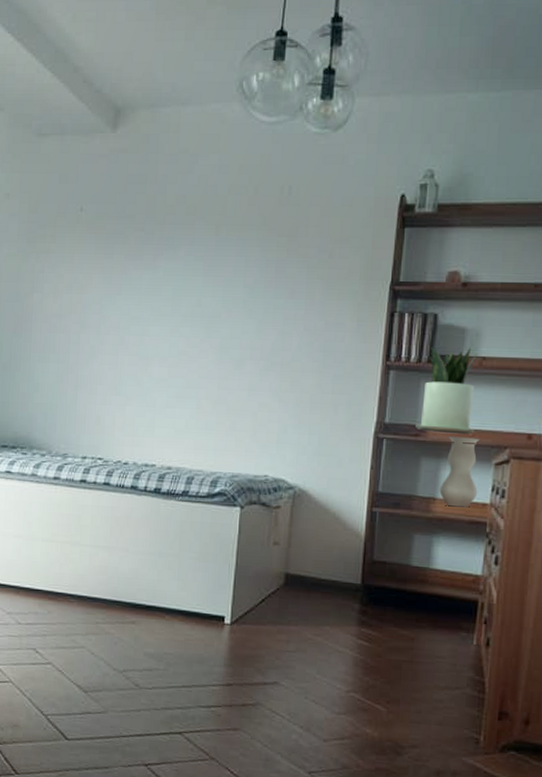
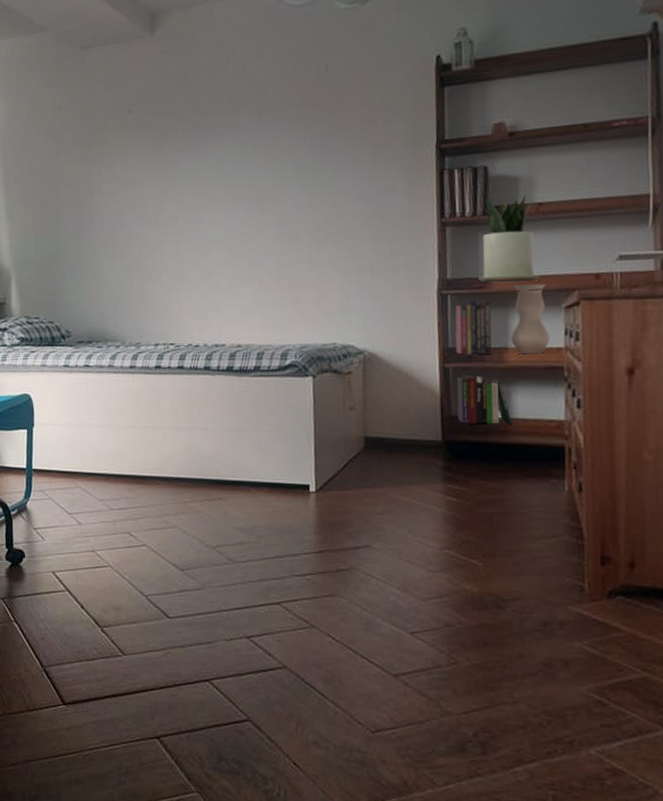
books: none [378,520,431,574] -> present [457,374,512,425]
books: none [385,447,425,504] -> present [455,300,492,355]

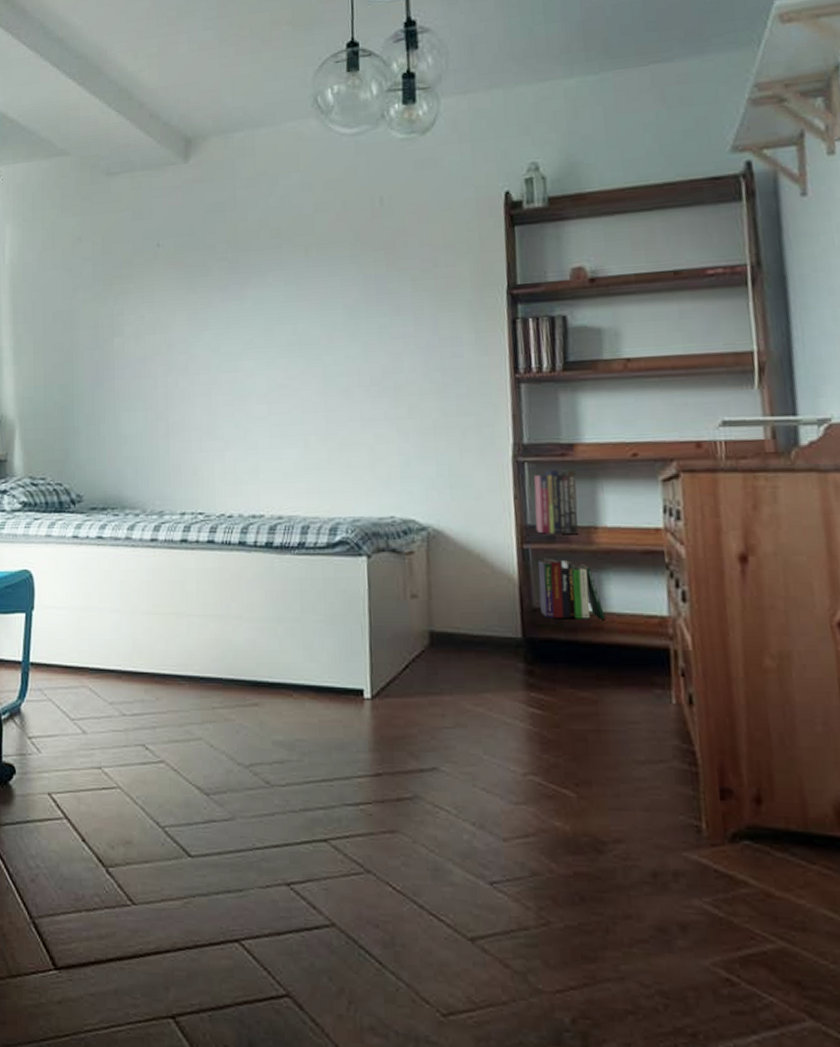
planter: present [478,194,539,284] -> none [560,348,631,451]
vase: present [510,283,551,355] -> none [599,451,647,536]

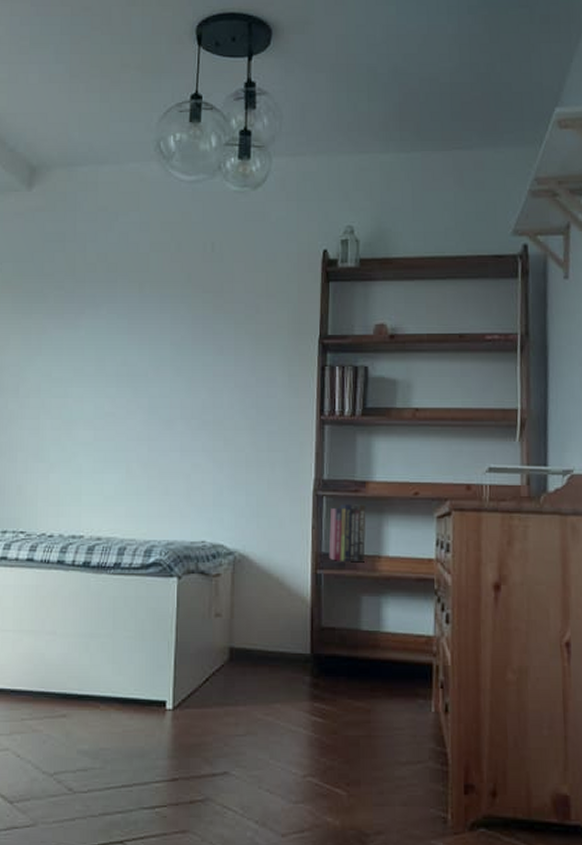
books: present [538,557,605,619] -> none [327,582,382,638]

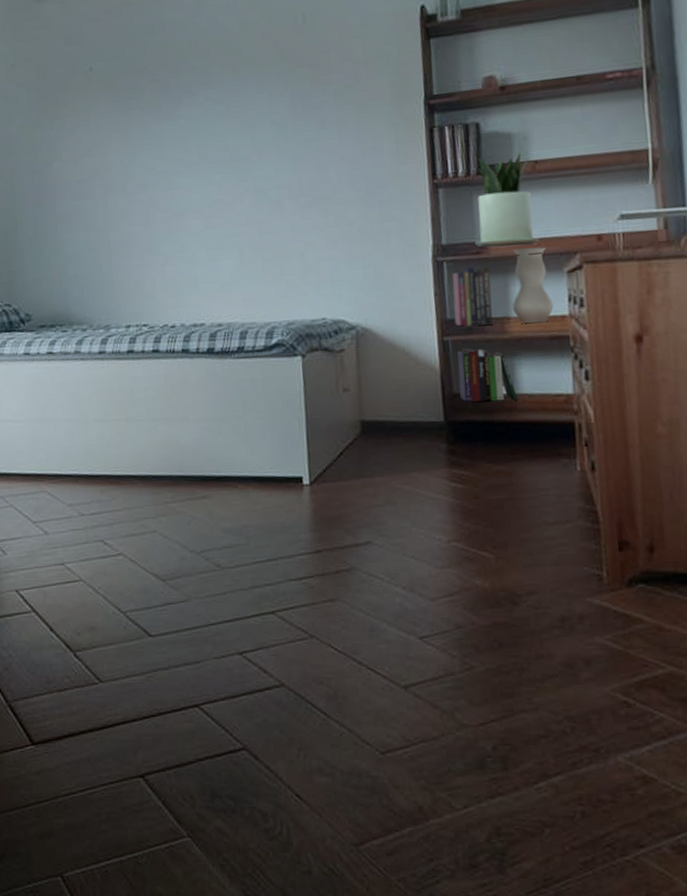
books: none [327,582,382,638] -> present [457,347,518,402]
planter: none [355,398,414,488] -> present [475,152,539,248]
vase: none [383,491,422,564] -> present [511,246,554,324]

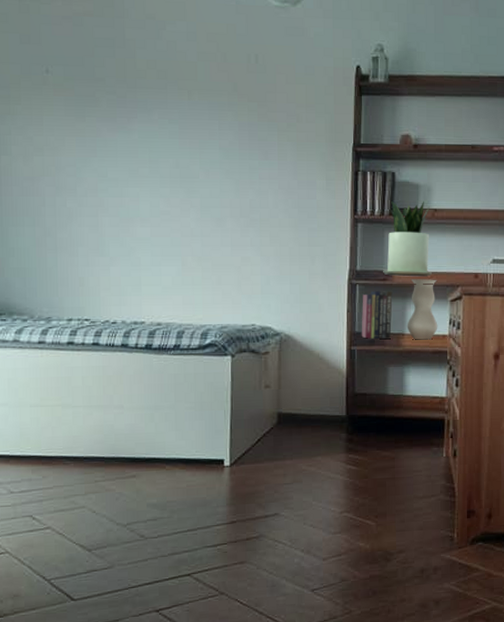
books: present [457,347,518,402] -> none [360,356,404,401]

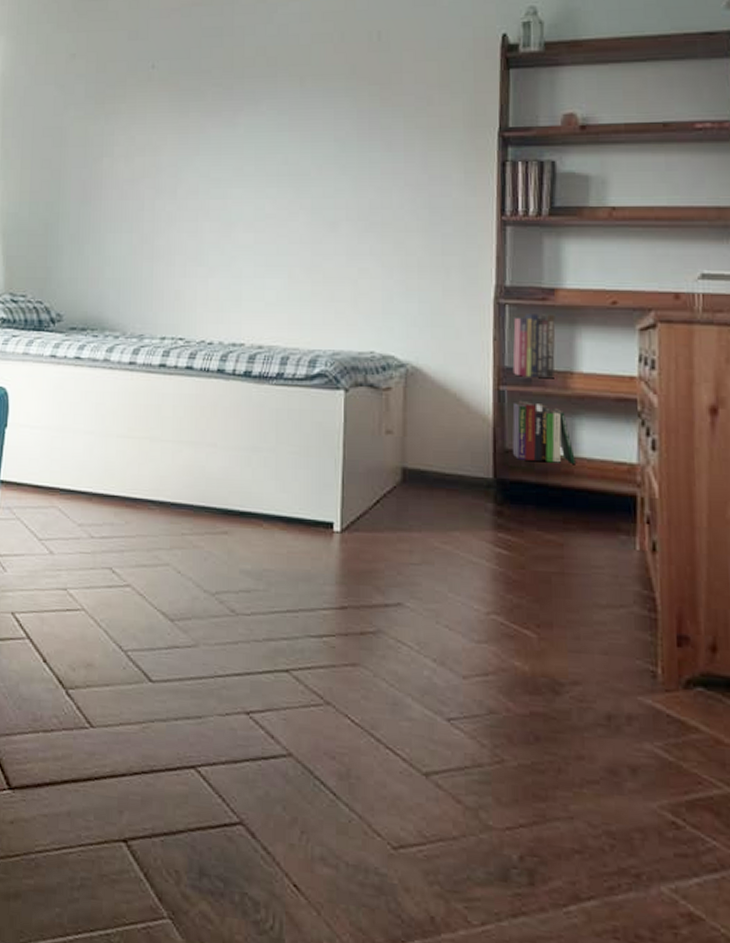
books: none [360,356,404,401] -> present [512,400,575,464]
planter: present [383,200,432,277] -> none [542,196,611,296]
vase: present [407,279,438,340] -> none [576,299,622,382]

